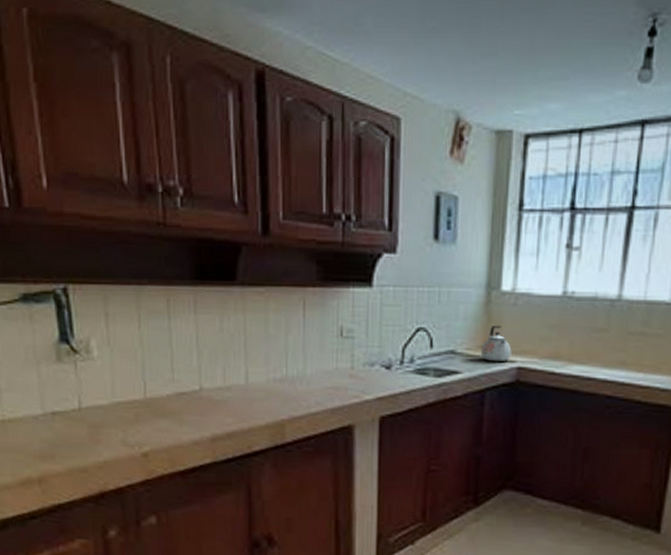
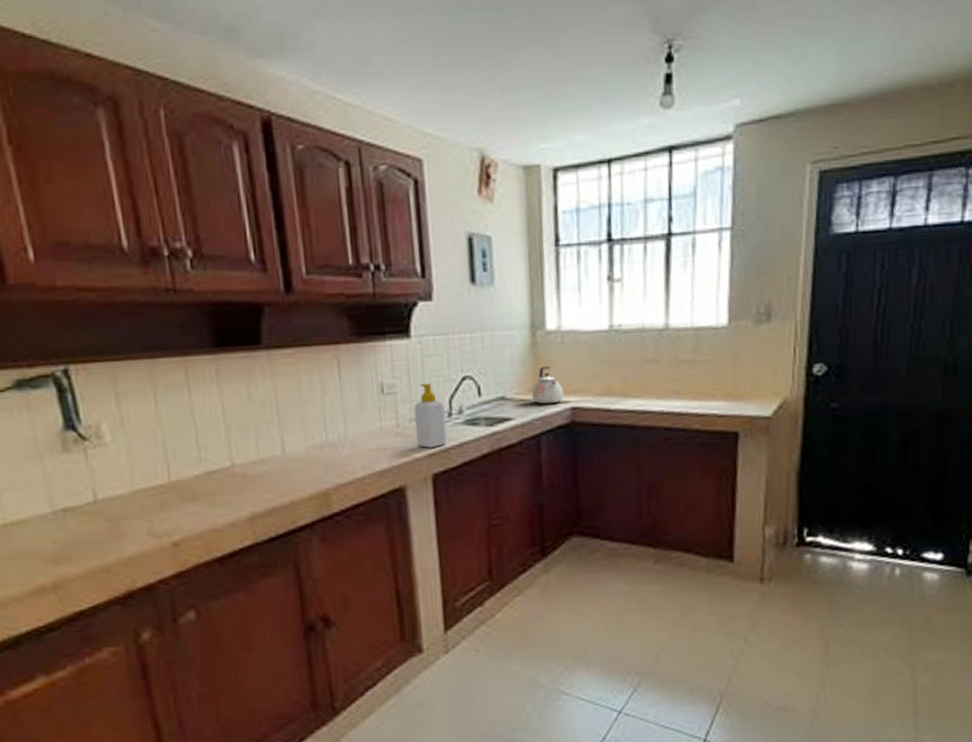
soap bottle: none [368,330,397,392] -> present [414,383,447,448]

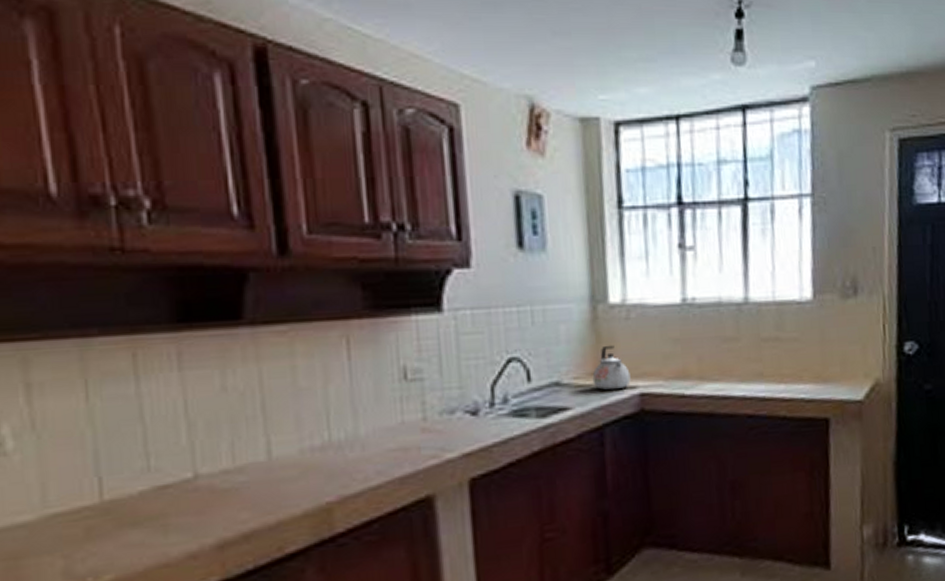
soap bottle: present [414,383,447,448] -> none [446,366,488,446]

